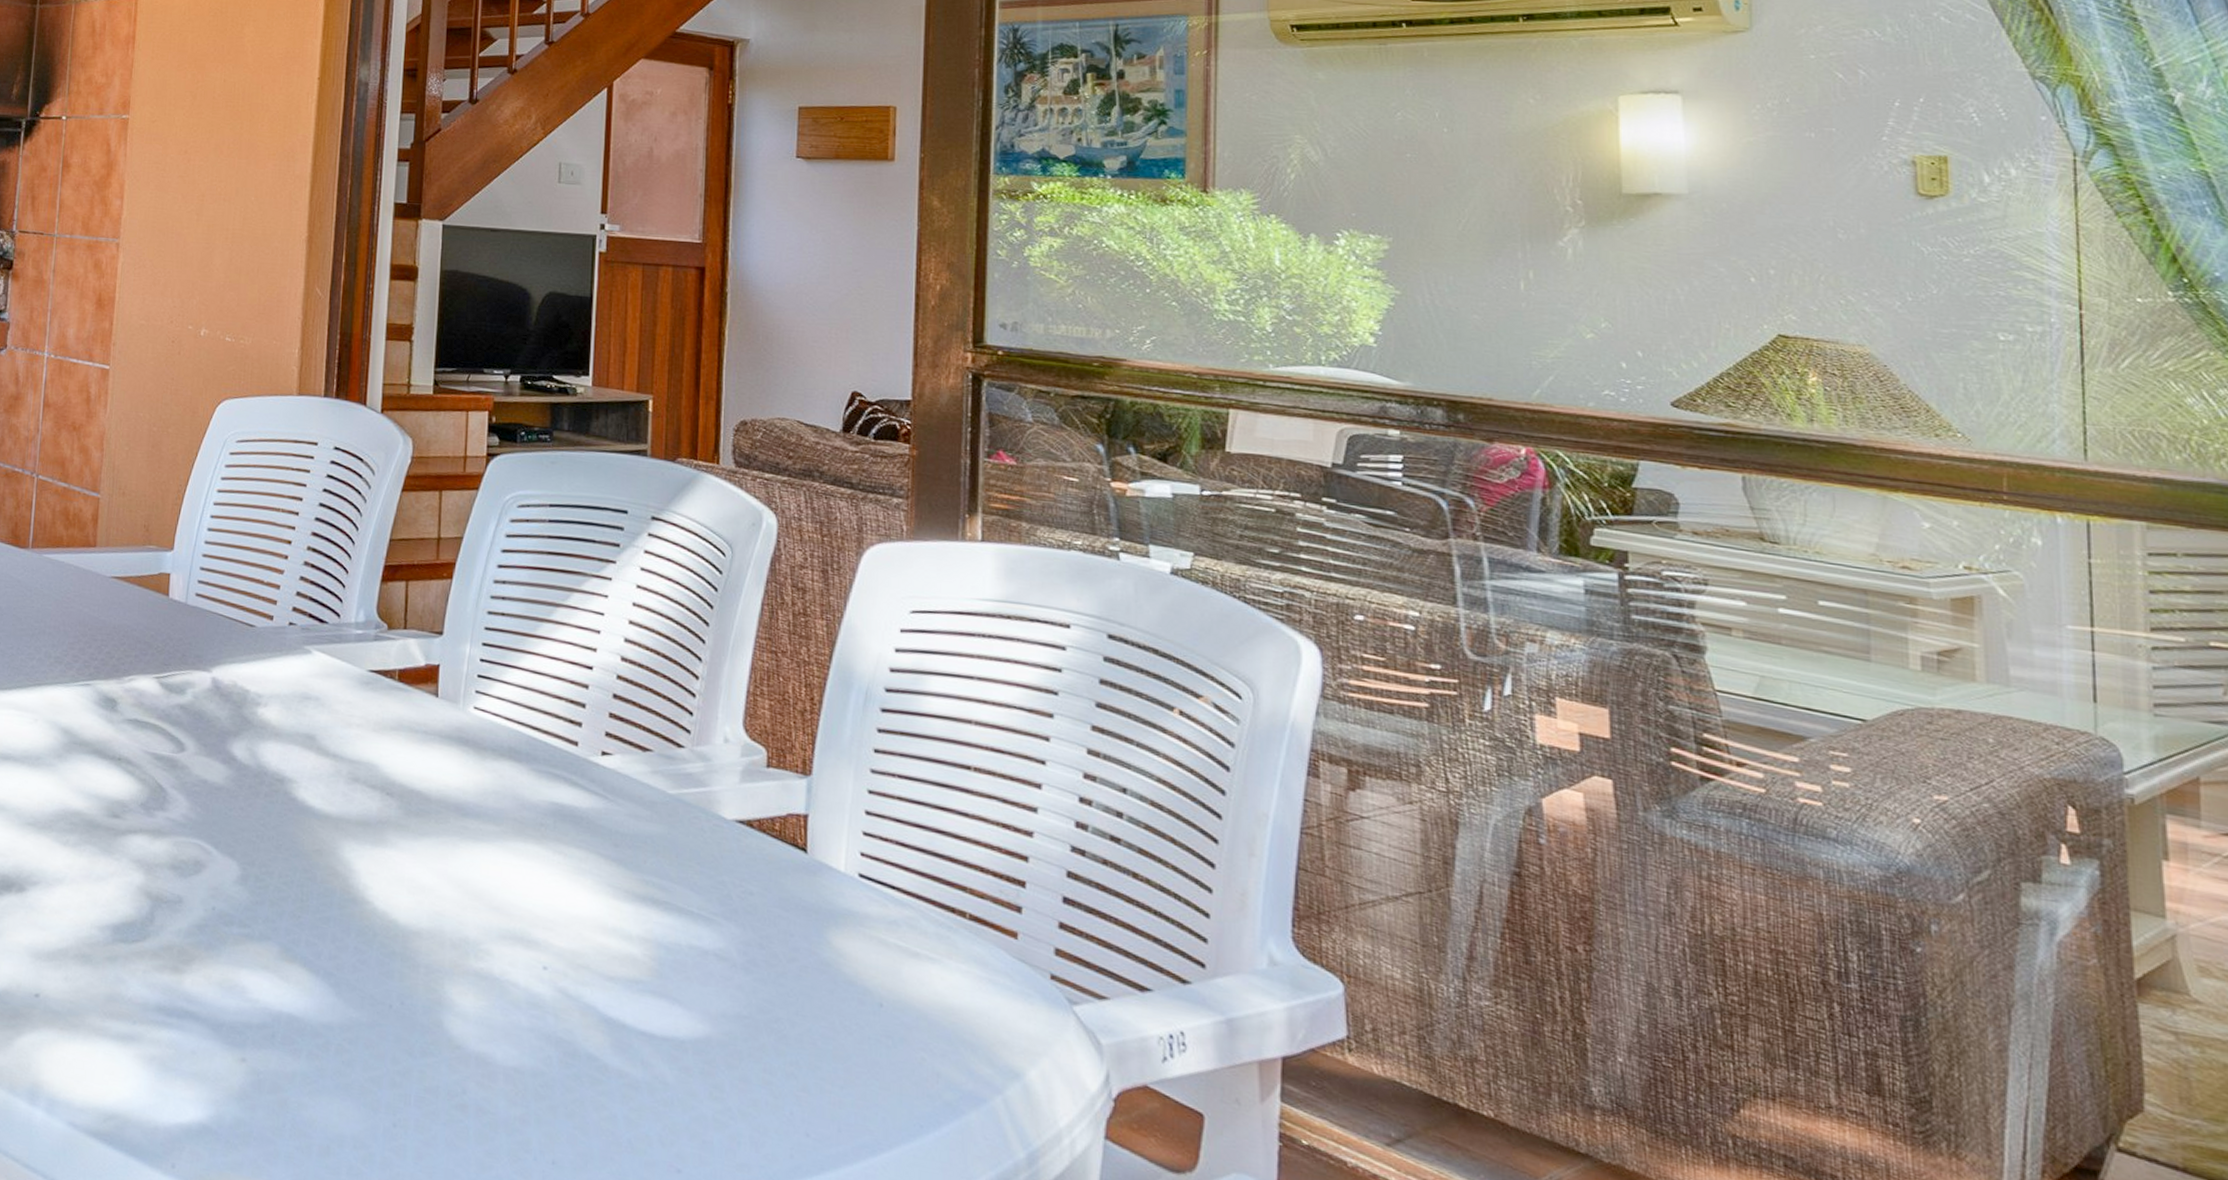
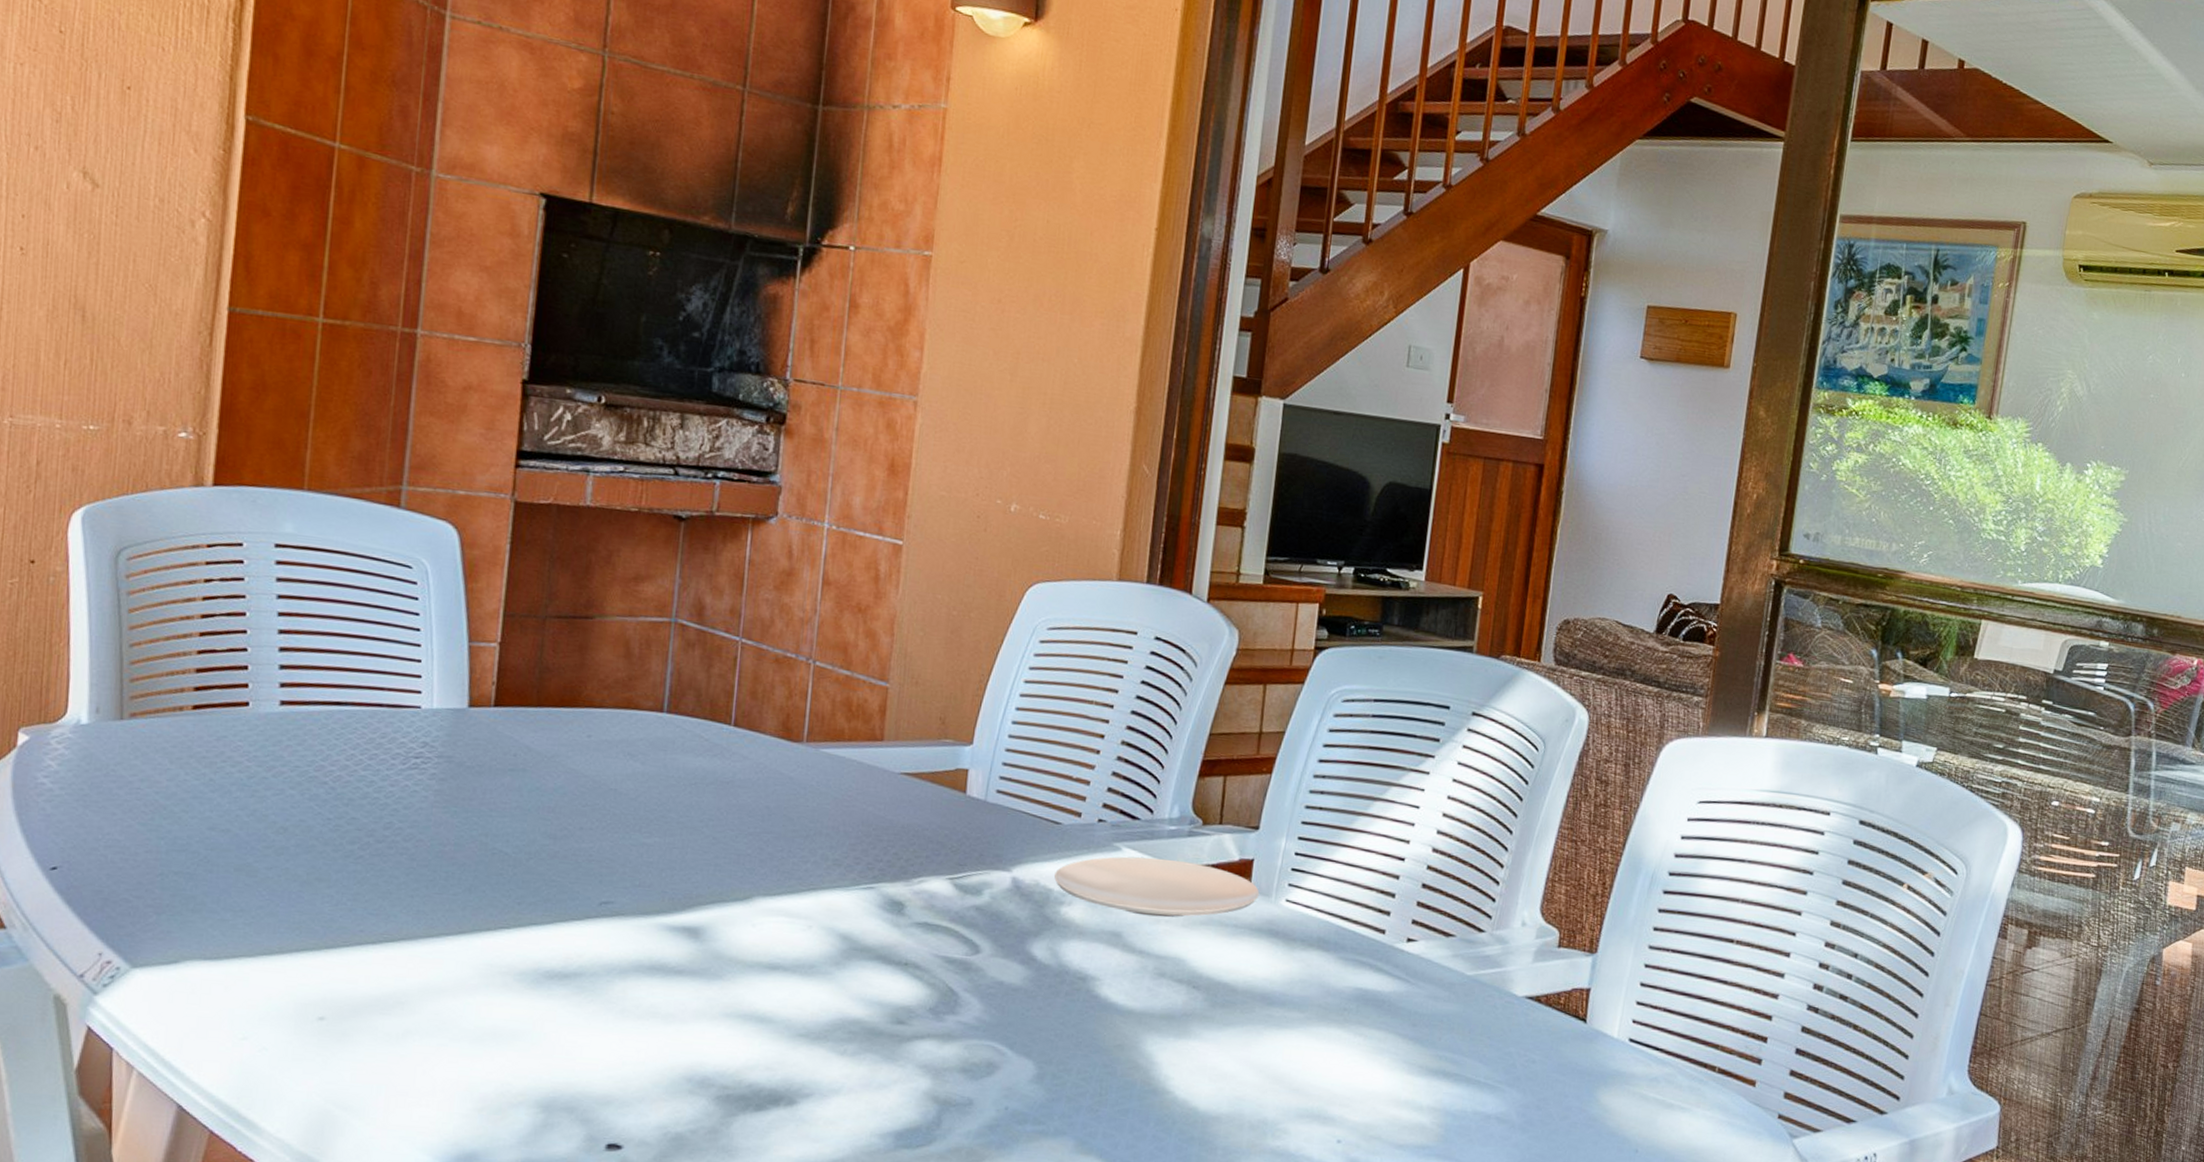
plate: none [250,659,447,722] -> present [1054,856,1260,917]

